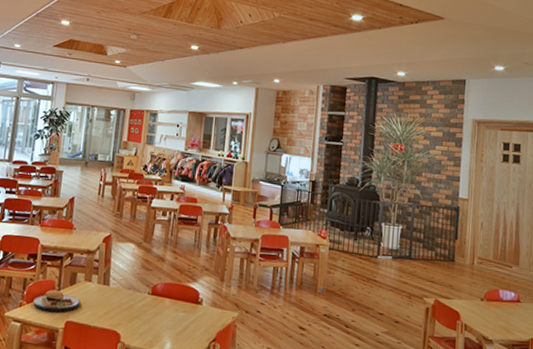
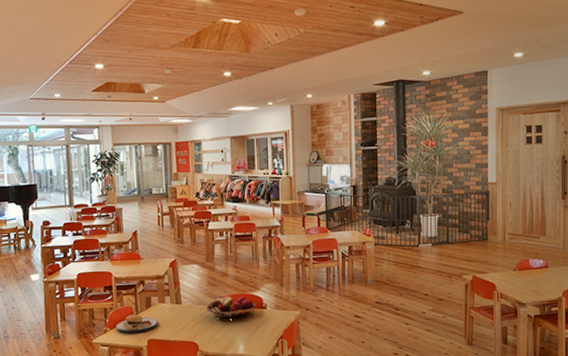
fruit basket: none [135,282,191,313] -> present [205,296,256,320]

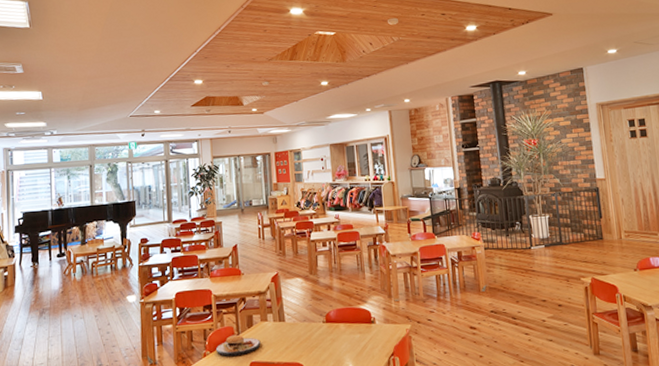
fruit basket: present [205,296,256,320] -> none [310,311,364,337]

